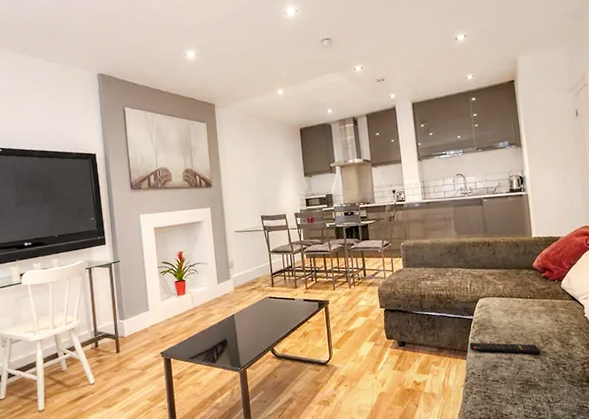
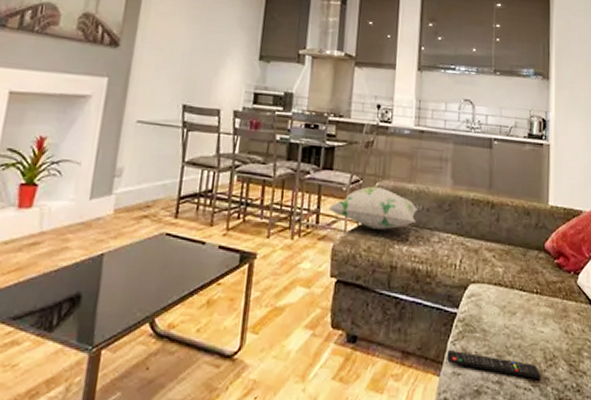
decorative pillow: none [370,245,439,274] -> present [328,186,425,230]

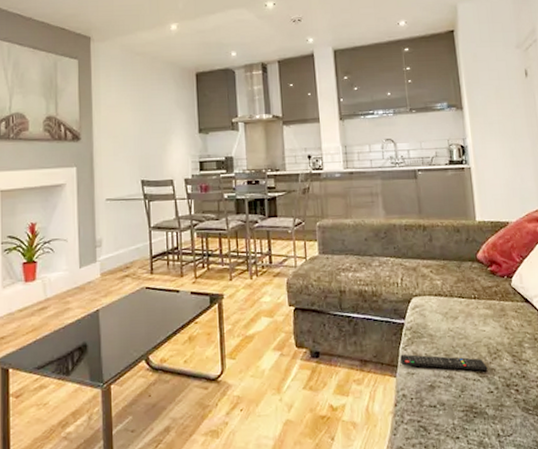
decorative pillow: present [328,186,425,230] -> none [278,225,363,262]

